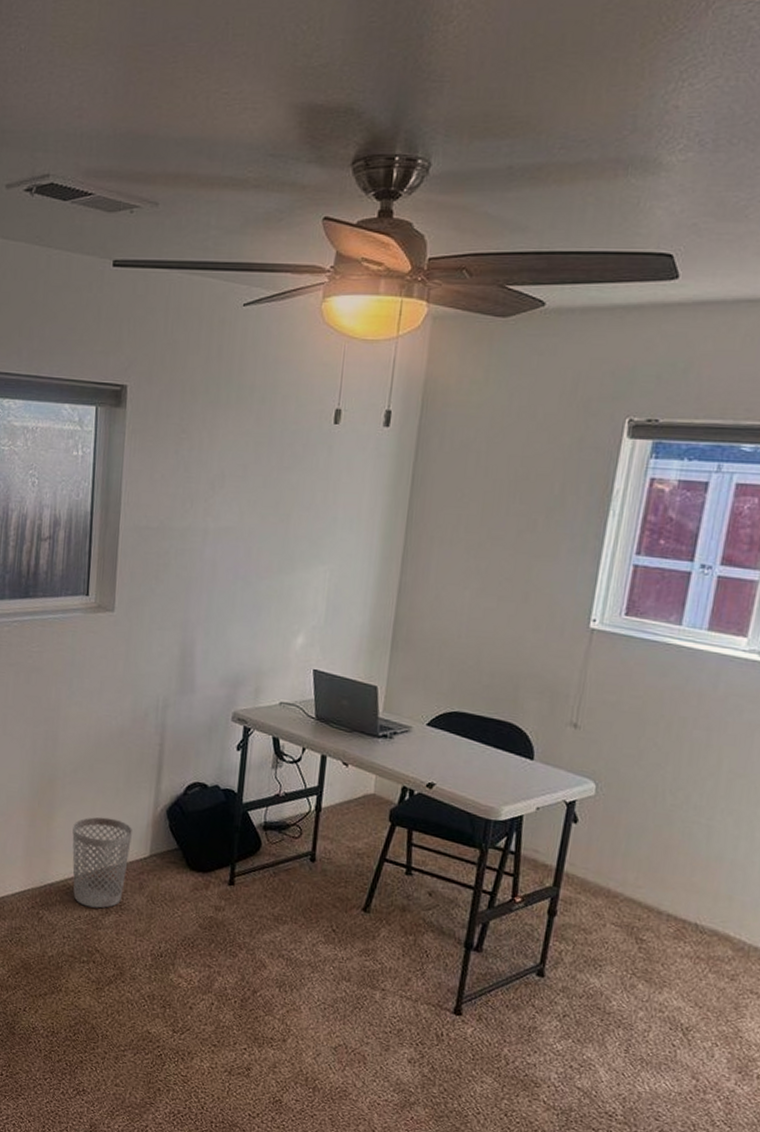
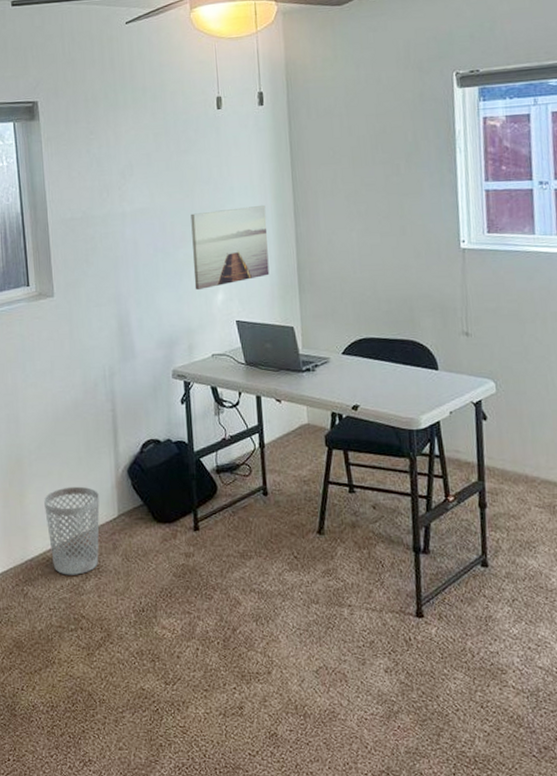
wall art: none [273,541,370,629] -> present [191,206,270,290]

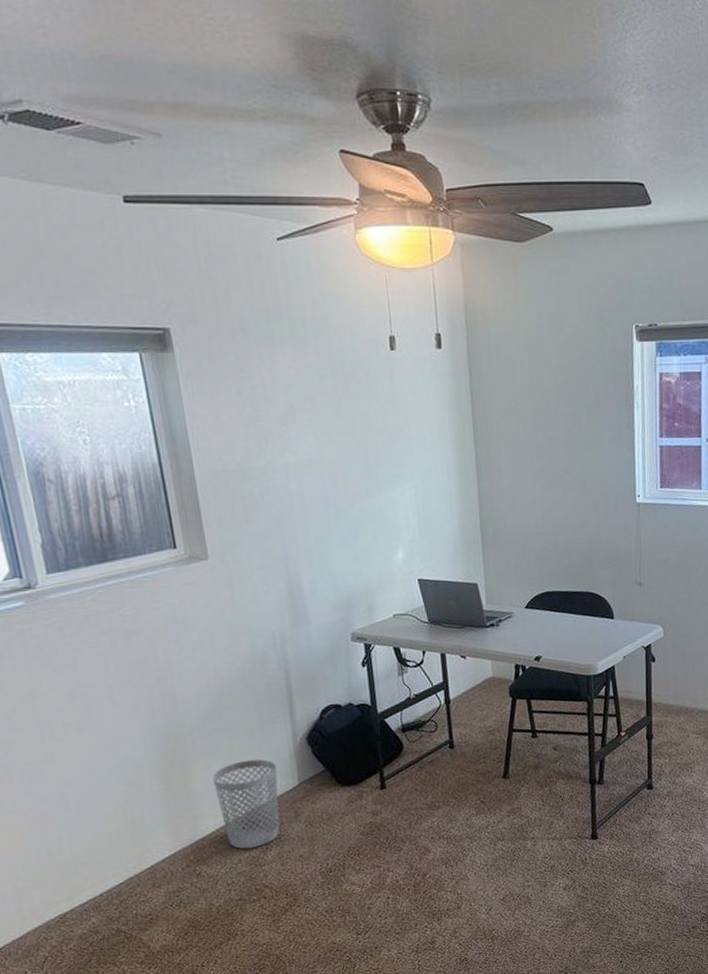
wall art: present [191,206,270,290] -> none [365,458,452,548]

